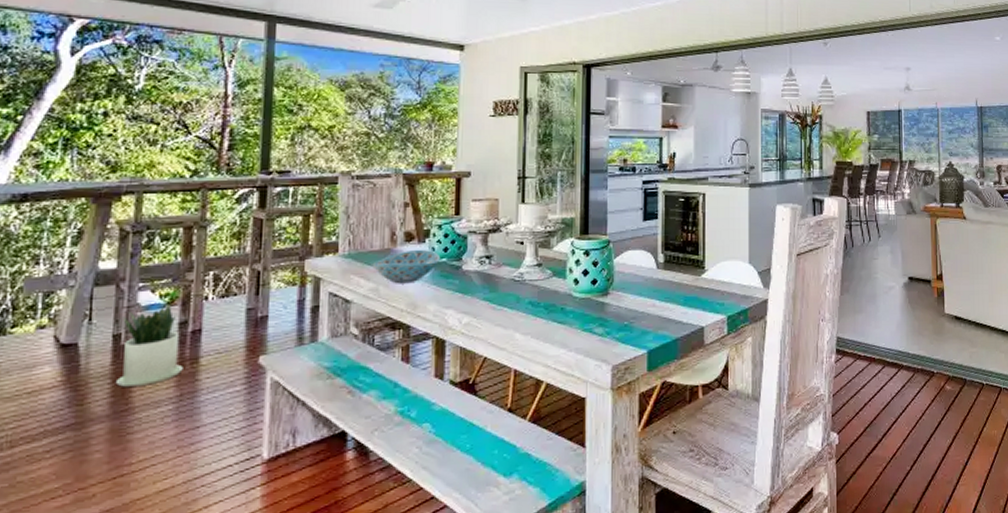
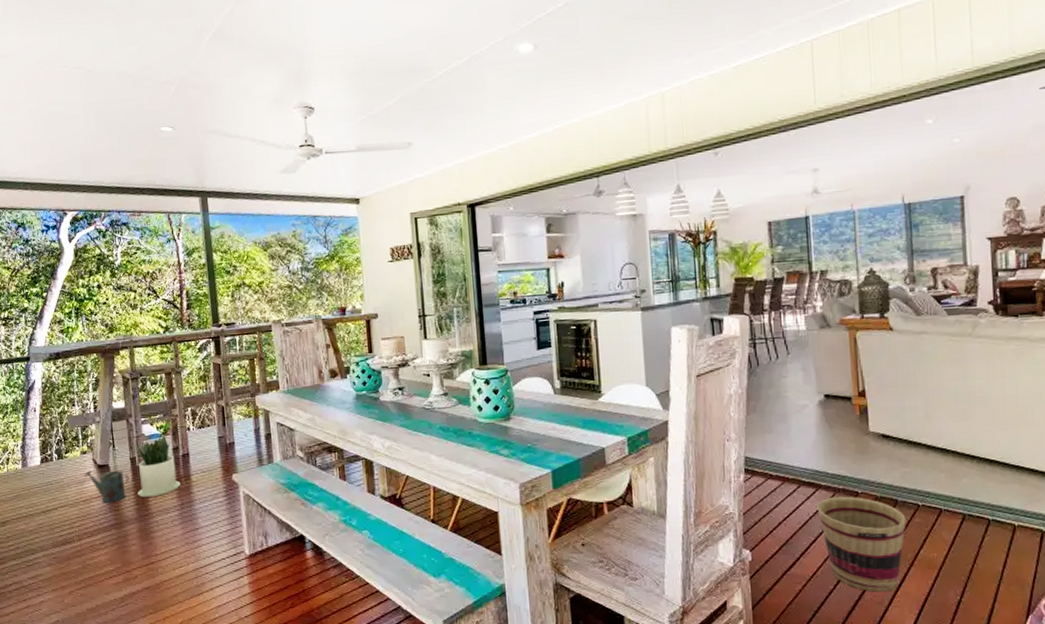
watering can: none [35,350,107,395] -> present [84,470,130,503]
bowl: present [372,249,441,284] -> none [307,384,361,414]
basket: none [899,376,973,472] -> present [817,496,906,592]

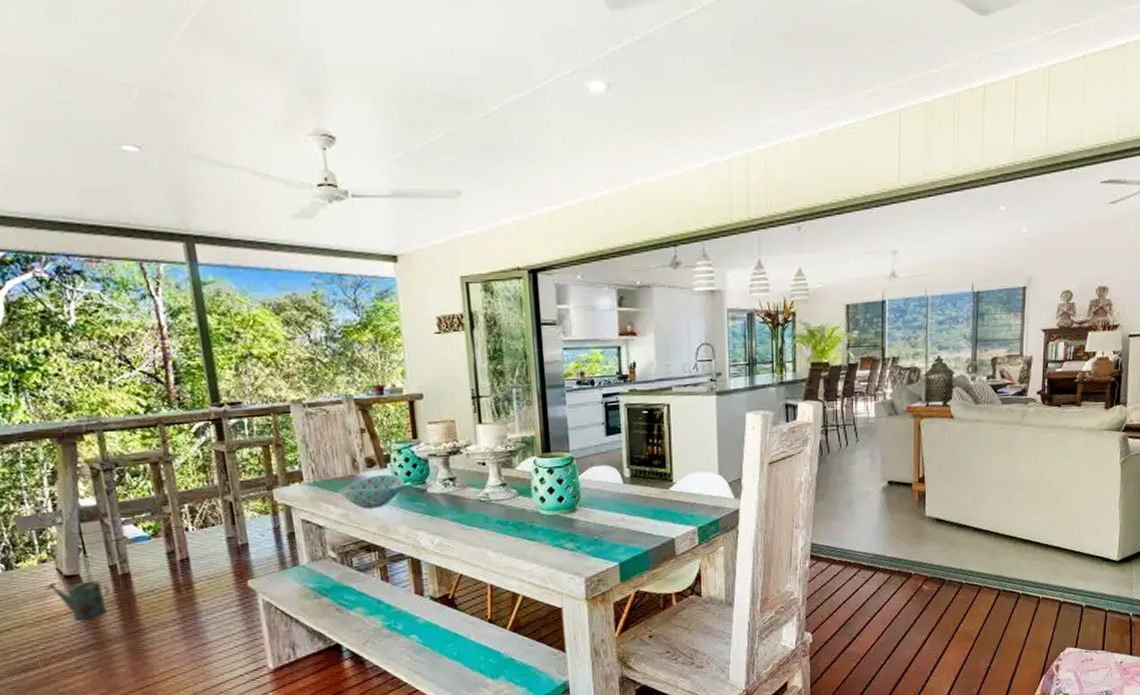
planter: present [134,435,181,498] -> none [114,537,181,612]
bowl: none [307,384,361,414] -> present [338,474,405,509]
basket: present [817,496,906,592] -> none [875,577,951,665]

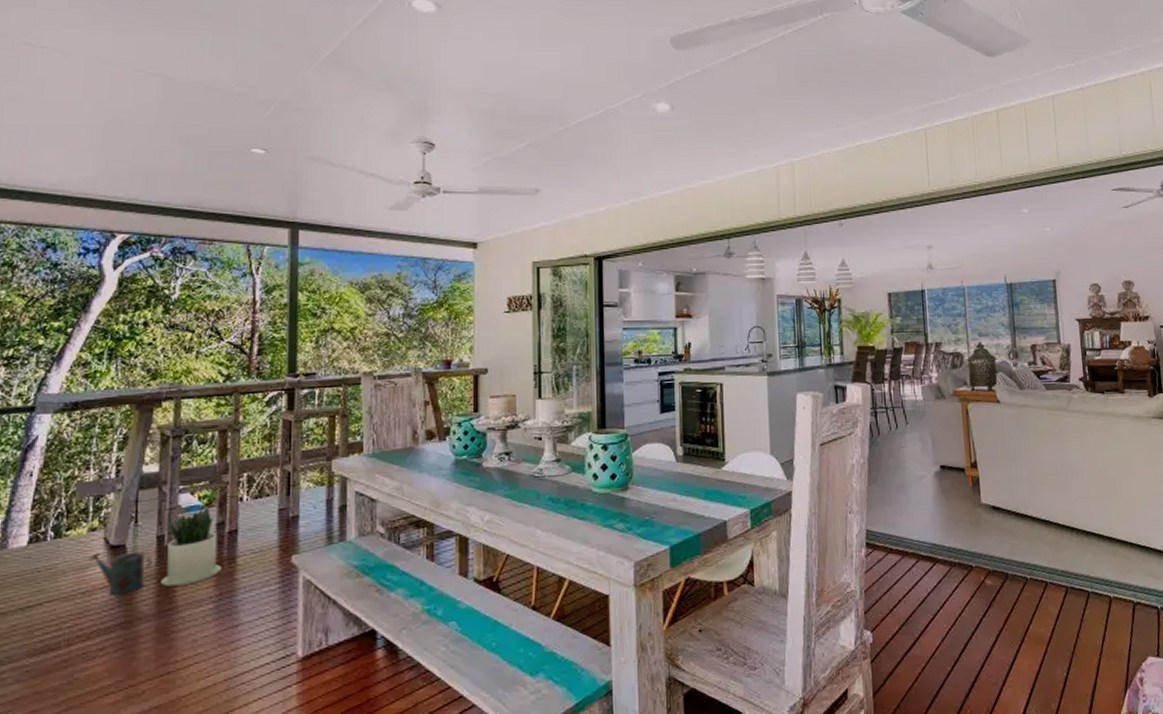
planter: none [114,537,181,612] -> present [161,506,222,588]
bowl: present [338,474,405,509] -> none [396,447,461,482]

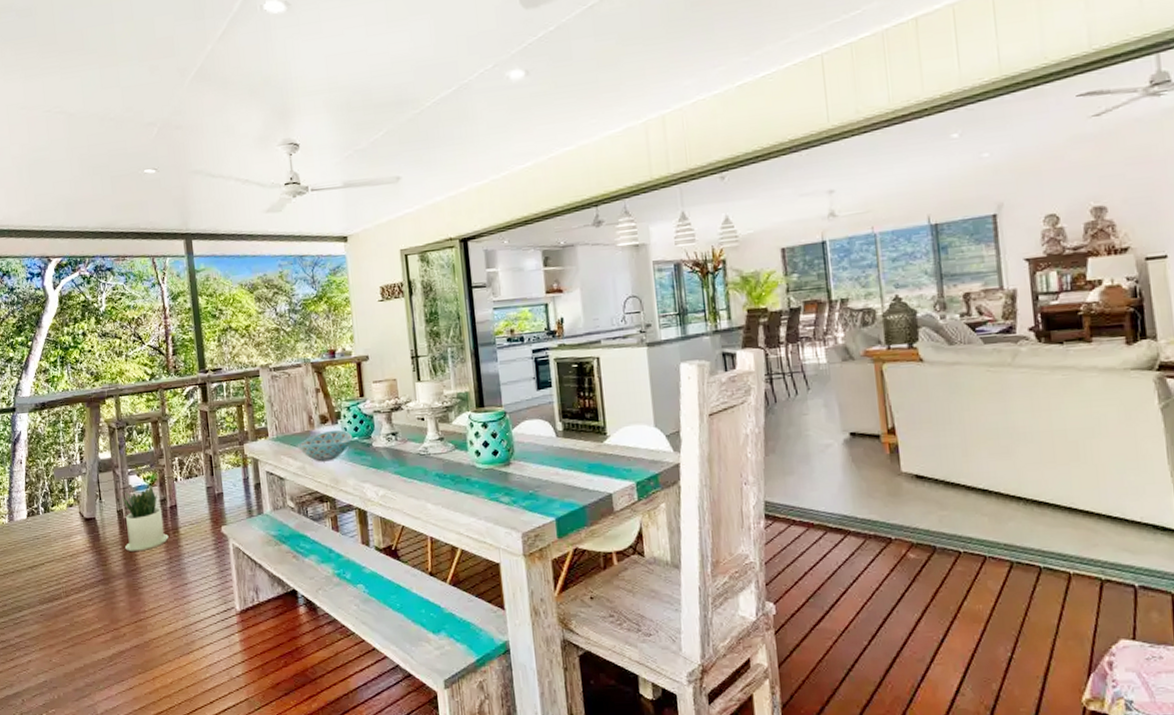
watering can: present [88,551,152,595] -> none [70,523,117,558]
bowl: none [396,447,461,482] -> present [297,429,353,462]

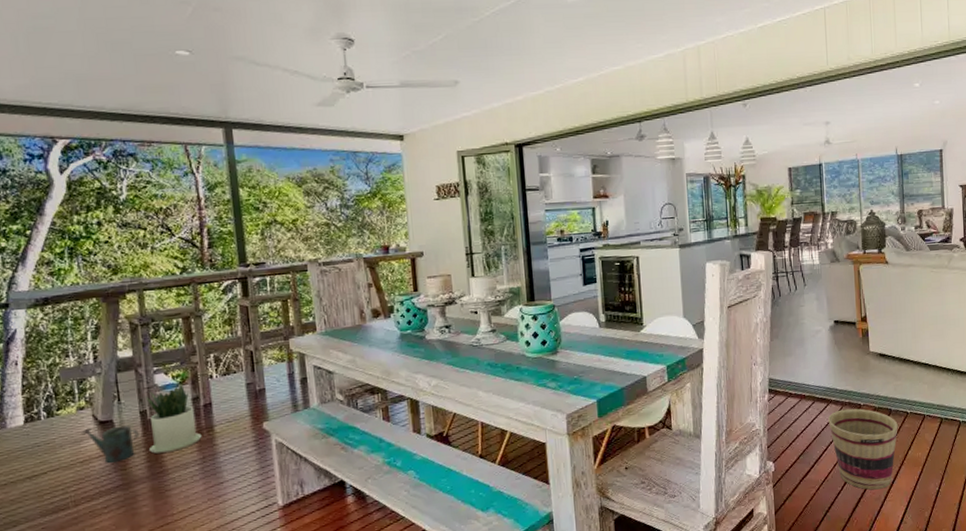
watering can: none [70,523,117,558] -> present [81,425,139,463]
bowl: present [297,429,353,462] -> none [347,323,406,355]
basket: none [846,543,947,649] -> present [828,408,898,490]

